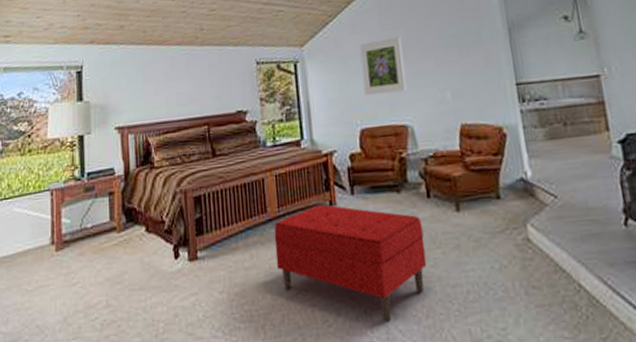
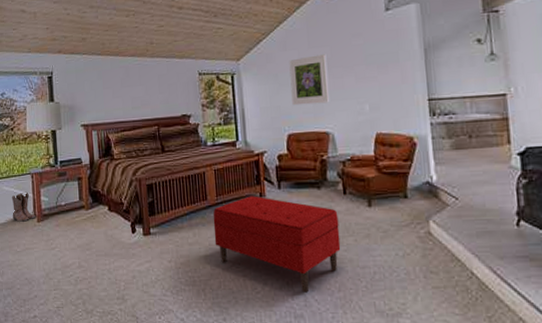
boots: none [24,213,55,252] -> present [11,191,36,222]

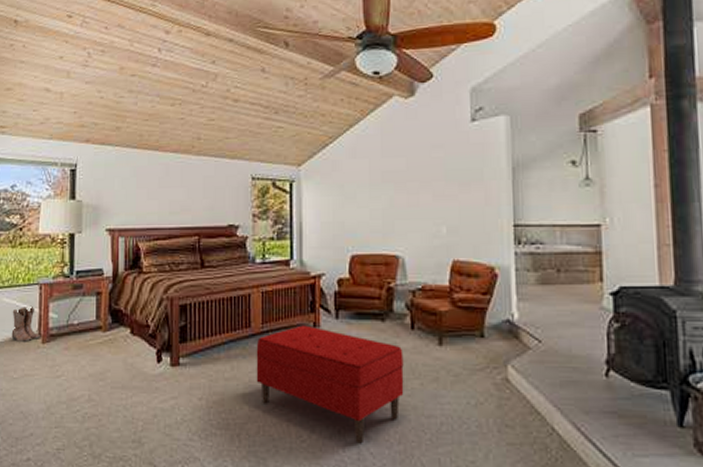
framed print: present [289,54,330,106] -> none [358,165,402,223]

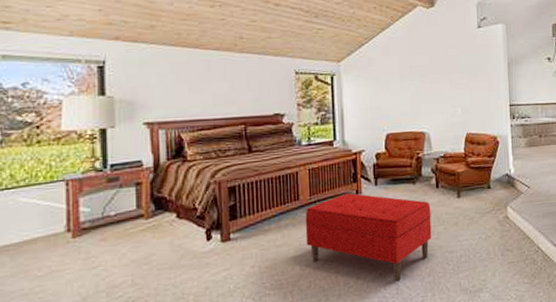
boots: present [11,305,41,342] -> none [31,202,71,240]

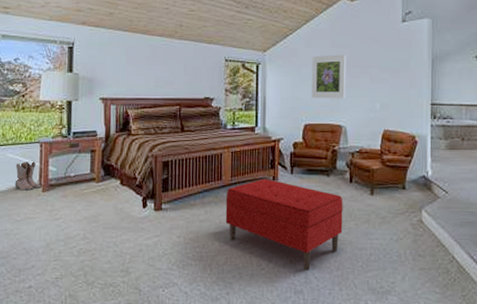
boots: none [31,202,71,240] -> present [15,160,42,191]
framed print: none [390,61,427,107] -> present [311,54,347,99]

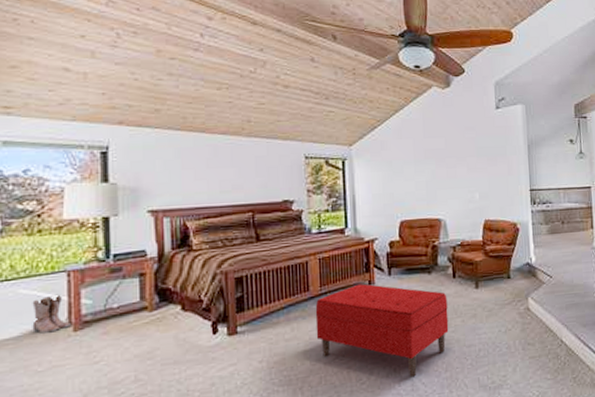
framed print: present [311,54,347,99] -> none [404,144,443,193]

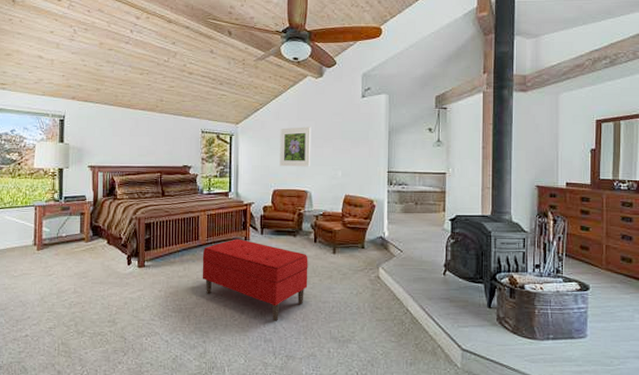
boots: present [32,294,72,334] -> none [12,222,36,249]
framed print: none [404,144,443,193] -> present [279,127,311,167]

